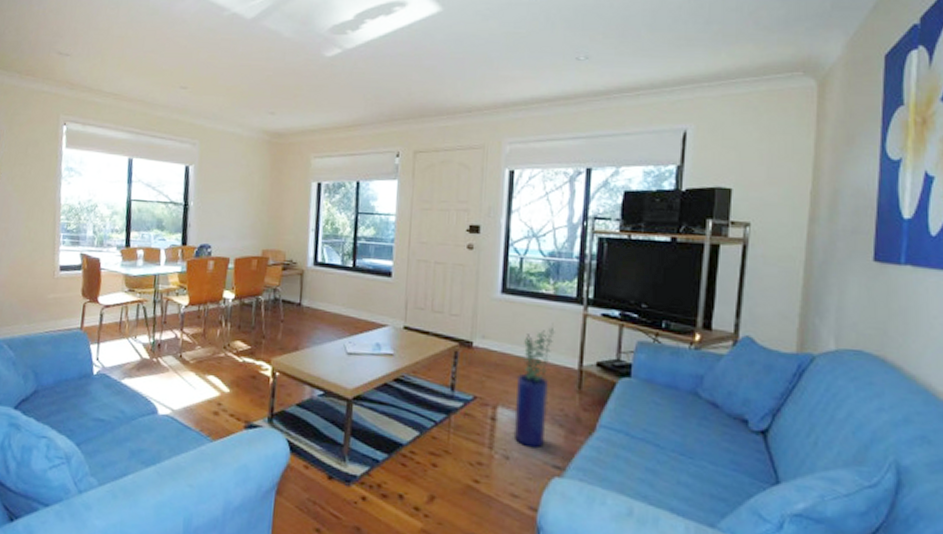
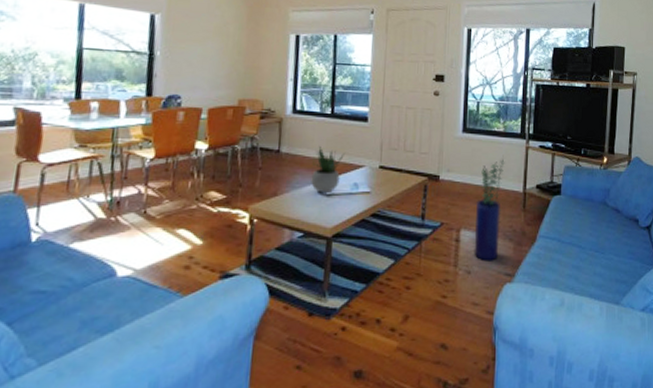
potted plant: none [331,301,366,351] -> present [311,146,345,193]

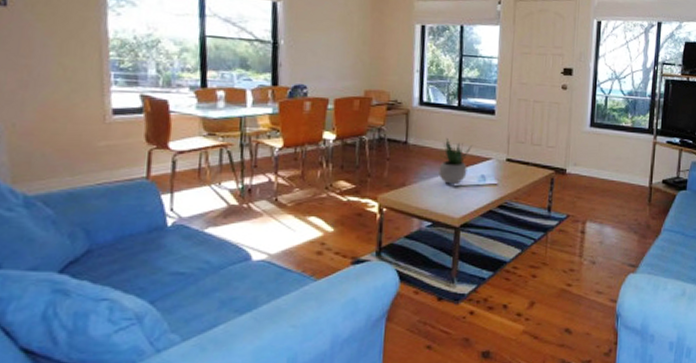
vase: present [474,159,505,261] -> none [599,154,632,253]

